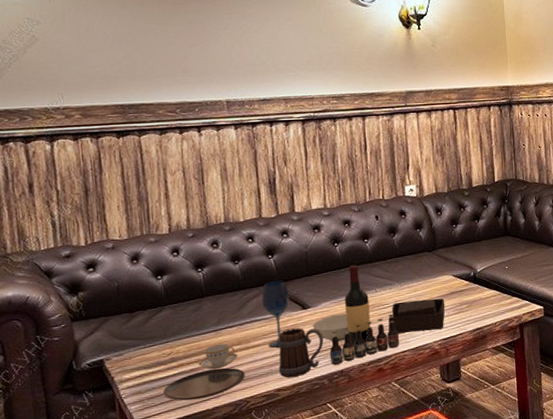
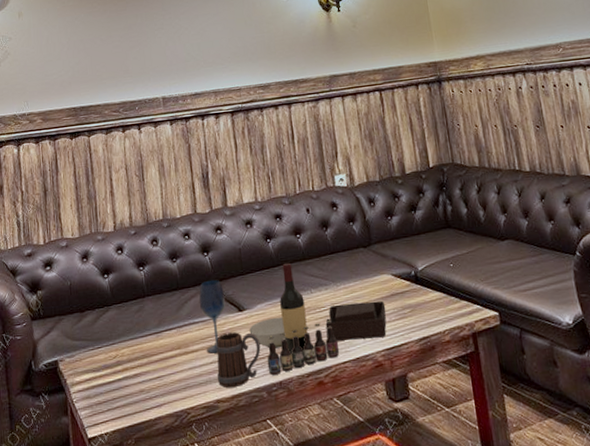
plate: present [163,367,245,401] -> none [110,373,185,409]
teacup: present [198,343,239,369] -> none [141,347,178,375]

